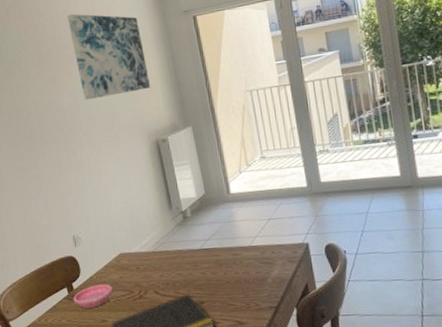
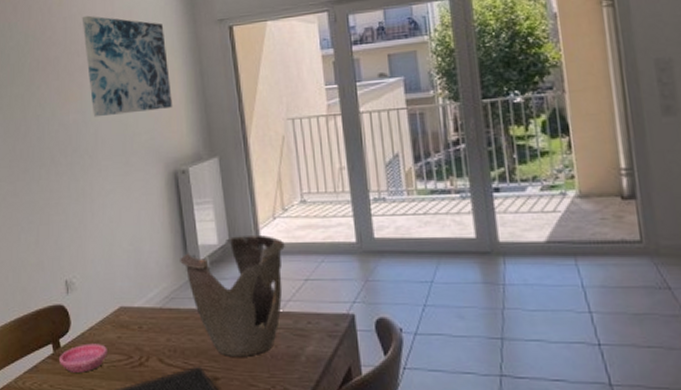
decorative bowl: none [166,187,251,285] -> present [180,235,285,357]

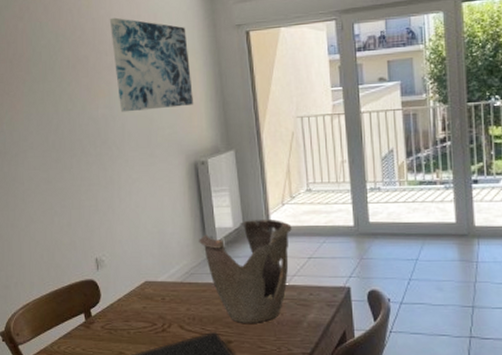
saucer: present [59,343,107,373] -> none [91,313,134,338]

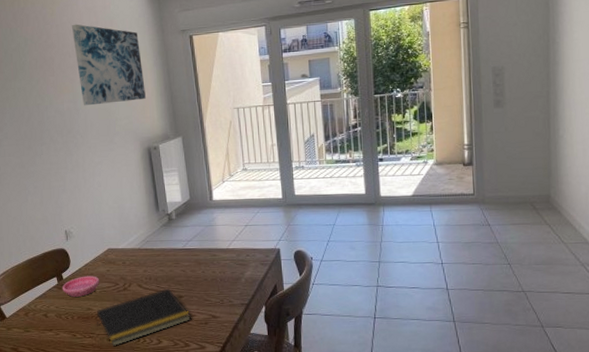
saucer: none [91,313,134,338] -> present [62,275,99,297]
decorative bowl: present [199,220,292,323] -> none [153,194,231,281]

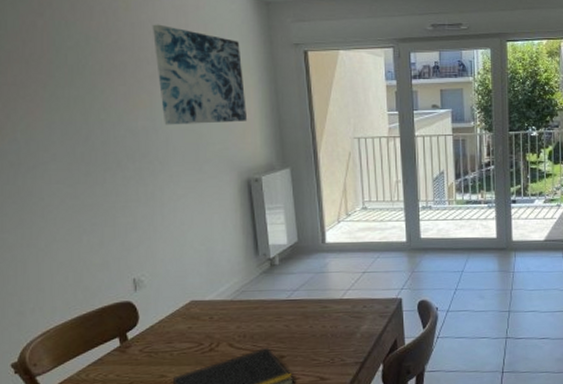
saucer: present [62,275,99,297] -> none [127,334,177,362]

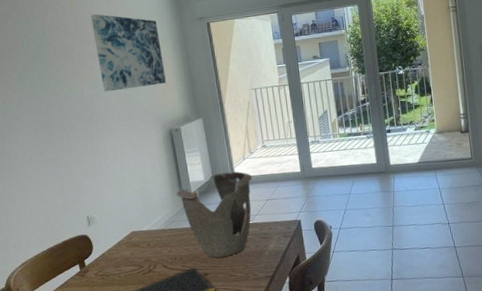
decorative bowl: none [251,236,347,338] -> present [176,171,252,258]

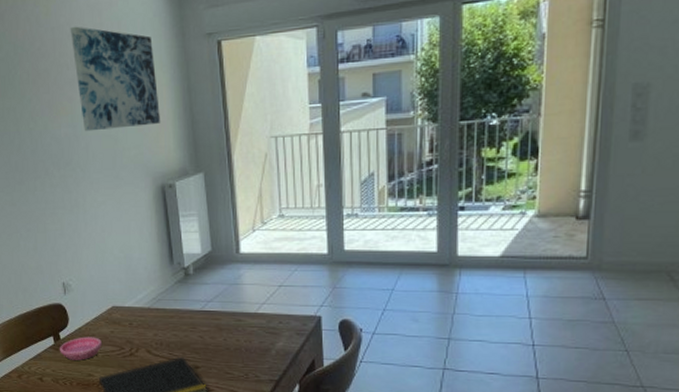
saucer: none [85,260,124,284] -> present [60,336,102,360]
decorative bowl: present [176,171,252,258] -> none [166,246,262,350]

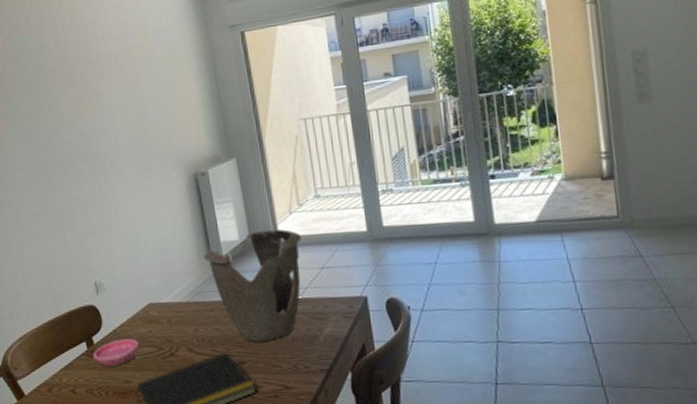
wall art: present [70,26,161,132] -> none [95,25,190,125]
decorative bowl: none [166,246,262,350] -> present [203,229,302,342]

